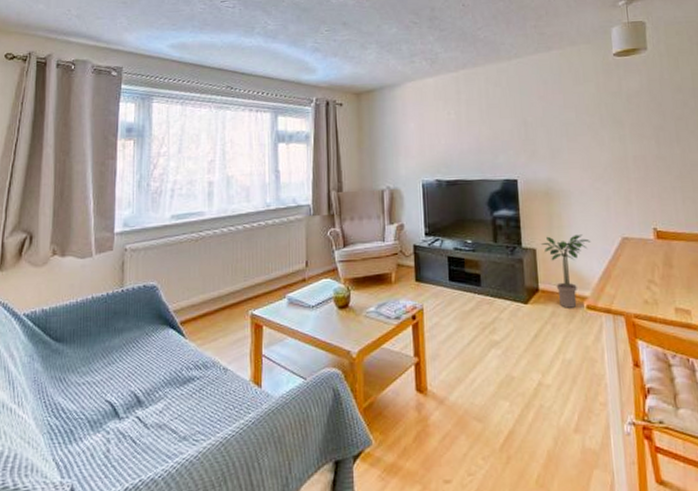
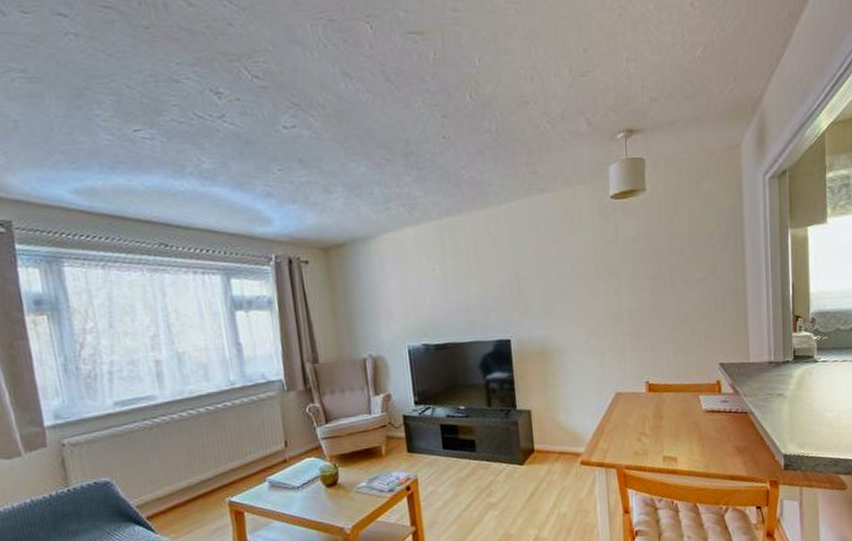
potted plant: present [540,234,590,308] -> none [535,392,585,466]

